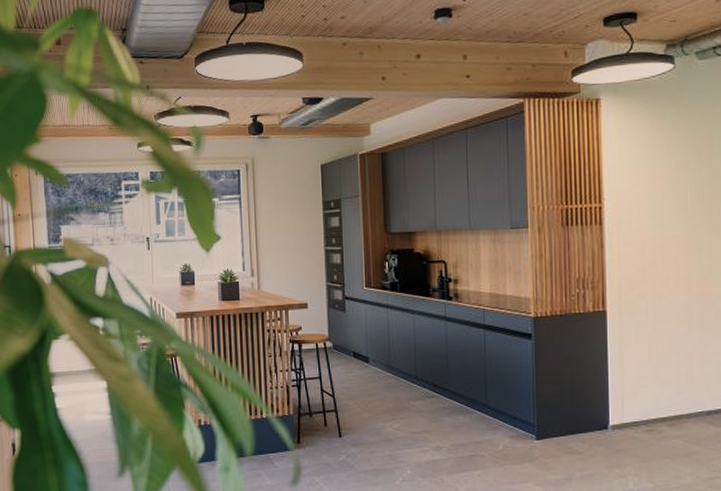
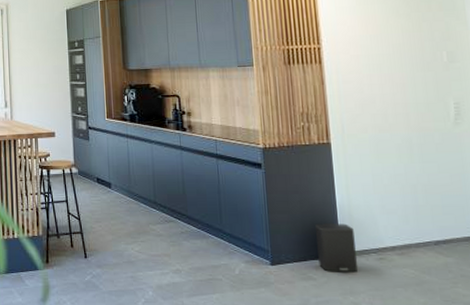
pedal bin: none [584,395,627,445] -> present [314,223,358,273]

